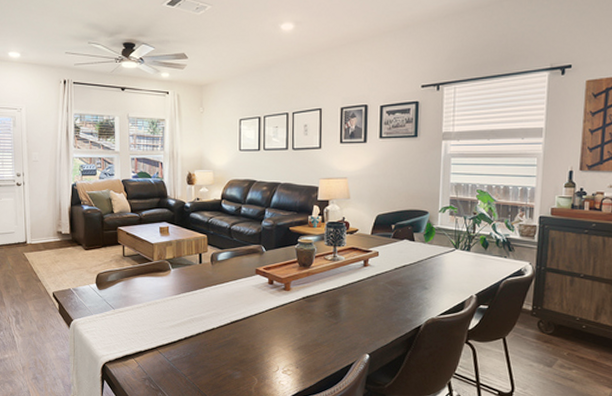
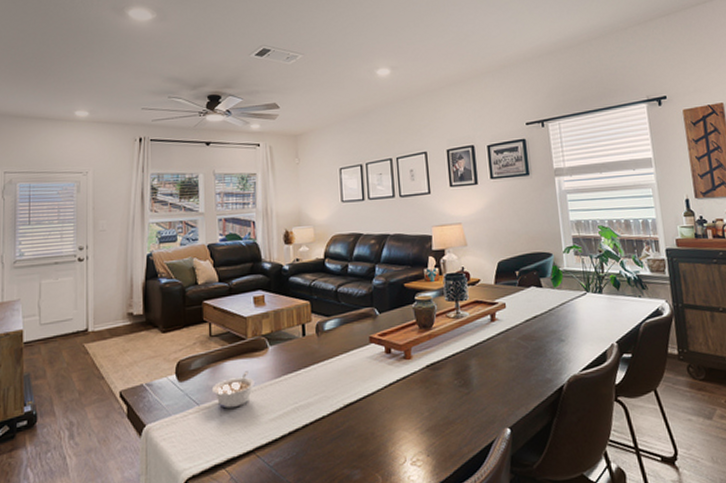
legume: none [124,287,159,314] -> present [211,371,255,409]

